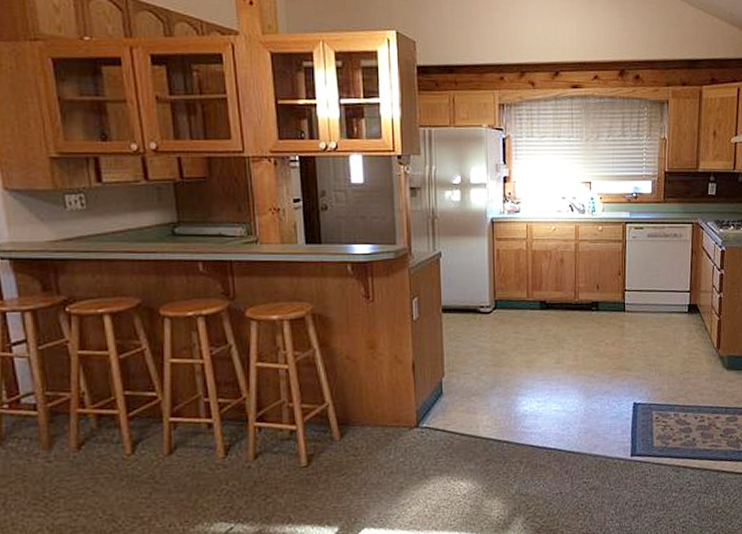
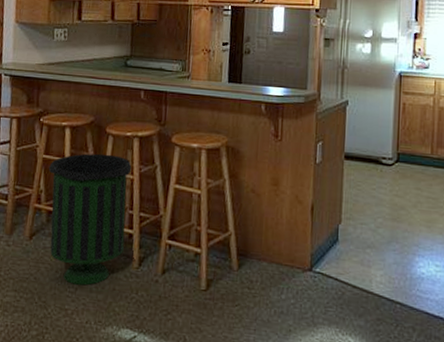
trash can: none [89,339,204,489] -> present [49,153,132,286]

